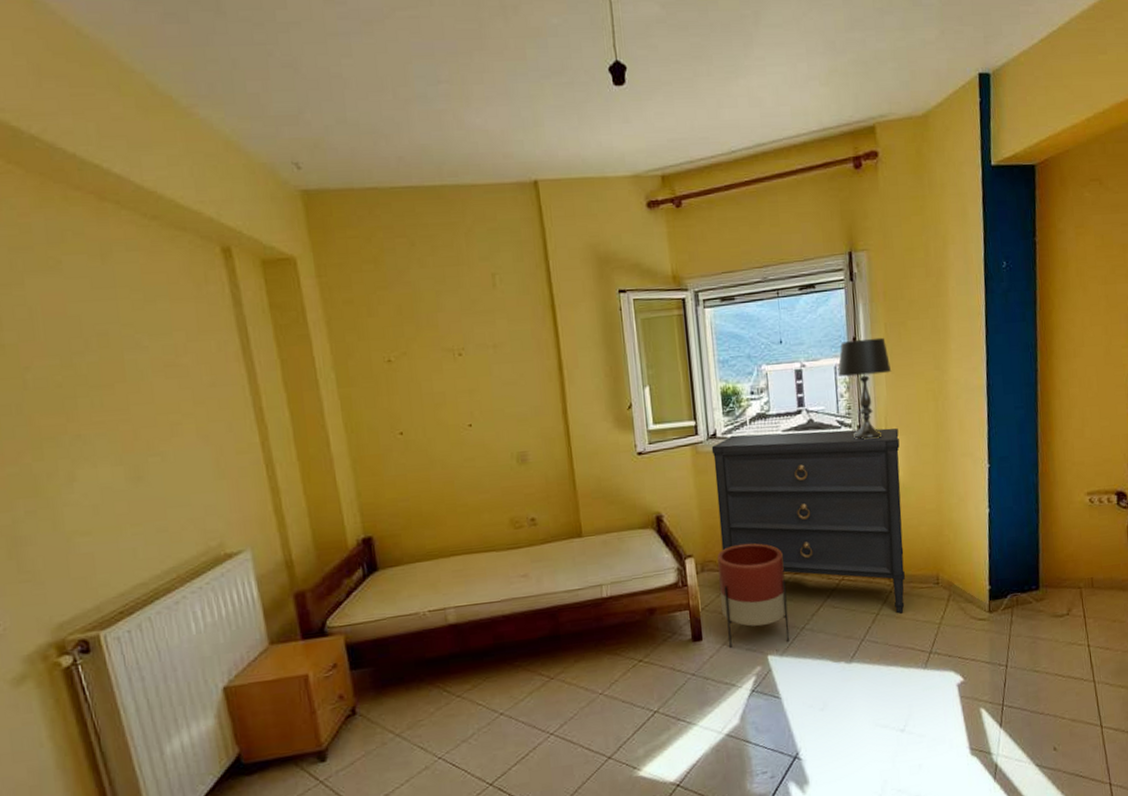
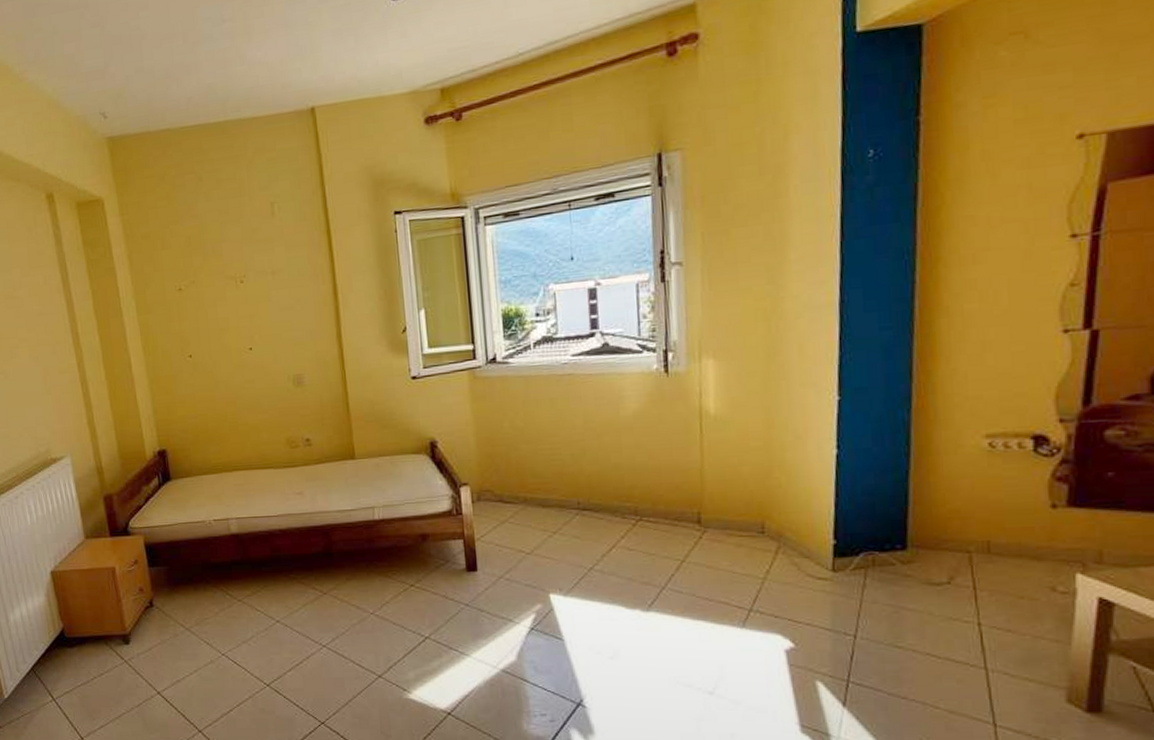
dresser: present [711,428,905,614] -> none [490,352,720,563]
planter: present [717,543,790,648] -> none [495,474,576,583]
table lamp: present [837,337,892,440] -> none [639,249,710,366]

